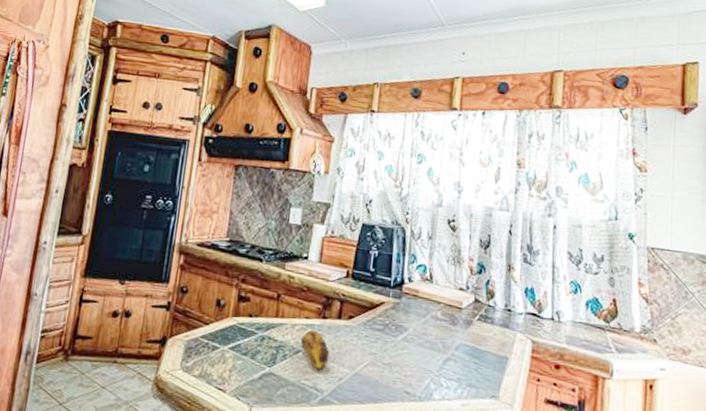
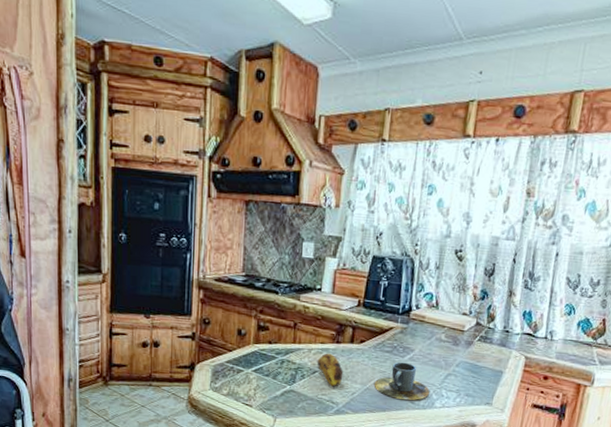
cup: none [363,342,426,390] -> present [374,362,430,401]

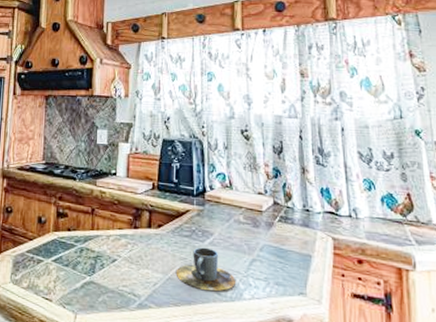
banana: present [317,353,344,387] -> none [116,239,143,277]

